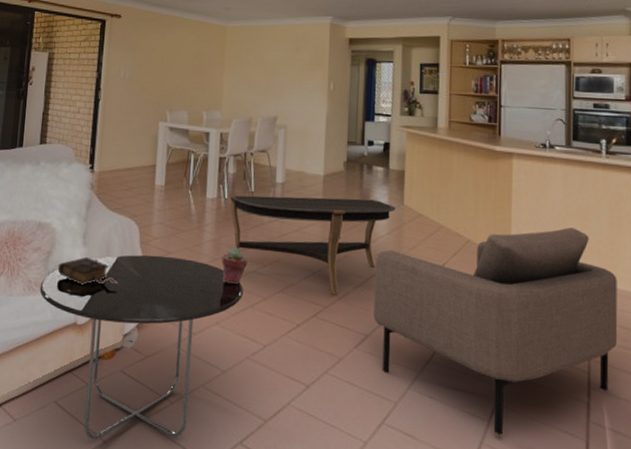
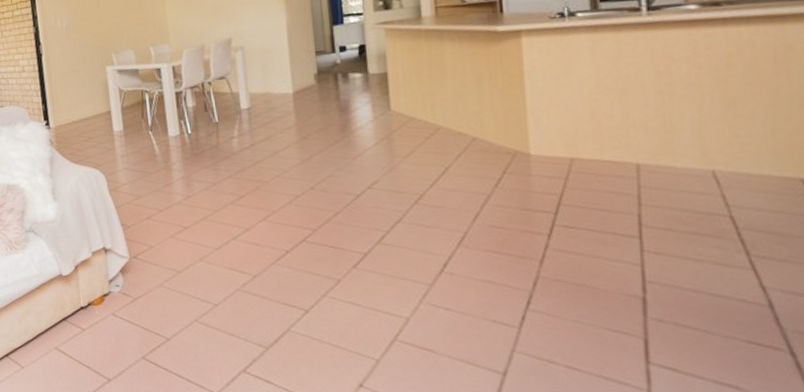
side table: present [39,255,243,440] -> none [20,200,224,379]
book: present [57,256,119,285] -> none [33,211,95,238]
potted succulent: present [221,248,247,285] -> none [195,183,223,219]
coffee table: present [228,195,395,294] -> none [191,109,381,215]
armchair: present [373,227,618,436] -> none [365,105,679,342]

